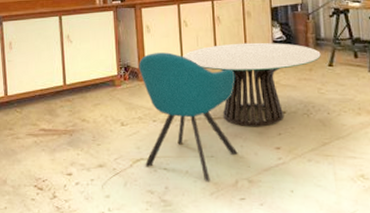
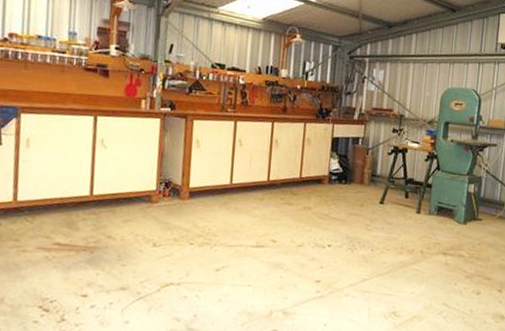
chair: present [138,52,238,182] -> none [174,170,286,312]
dining table: present [183,42,321,127] -> none [232,169,374,259]

